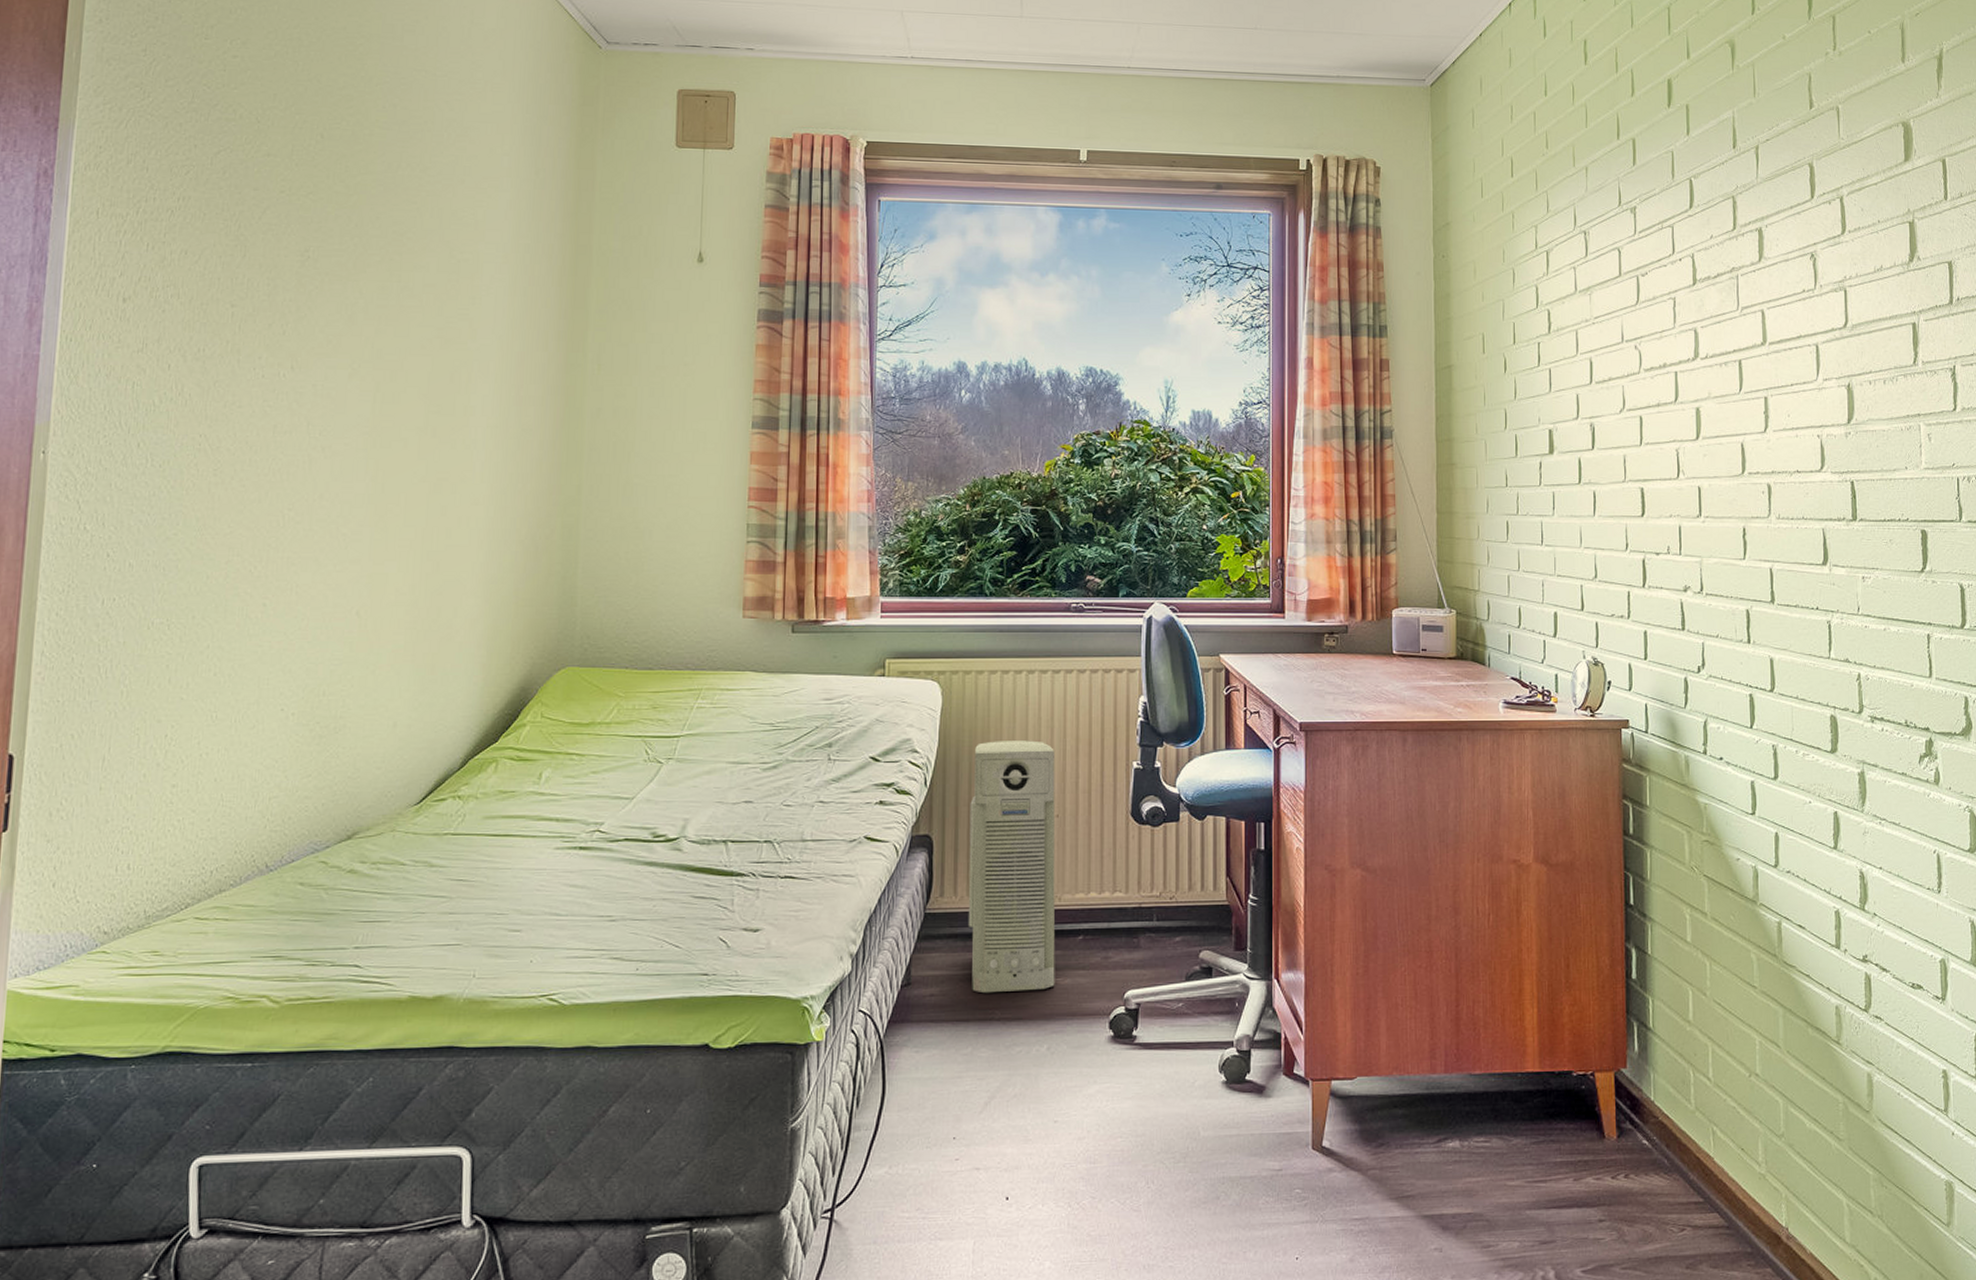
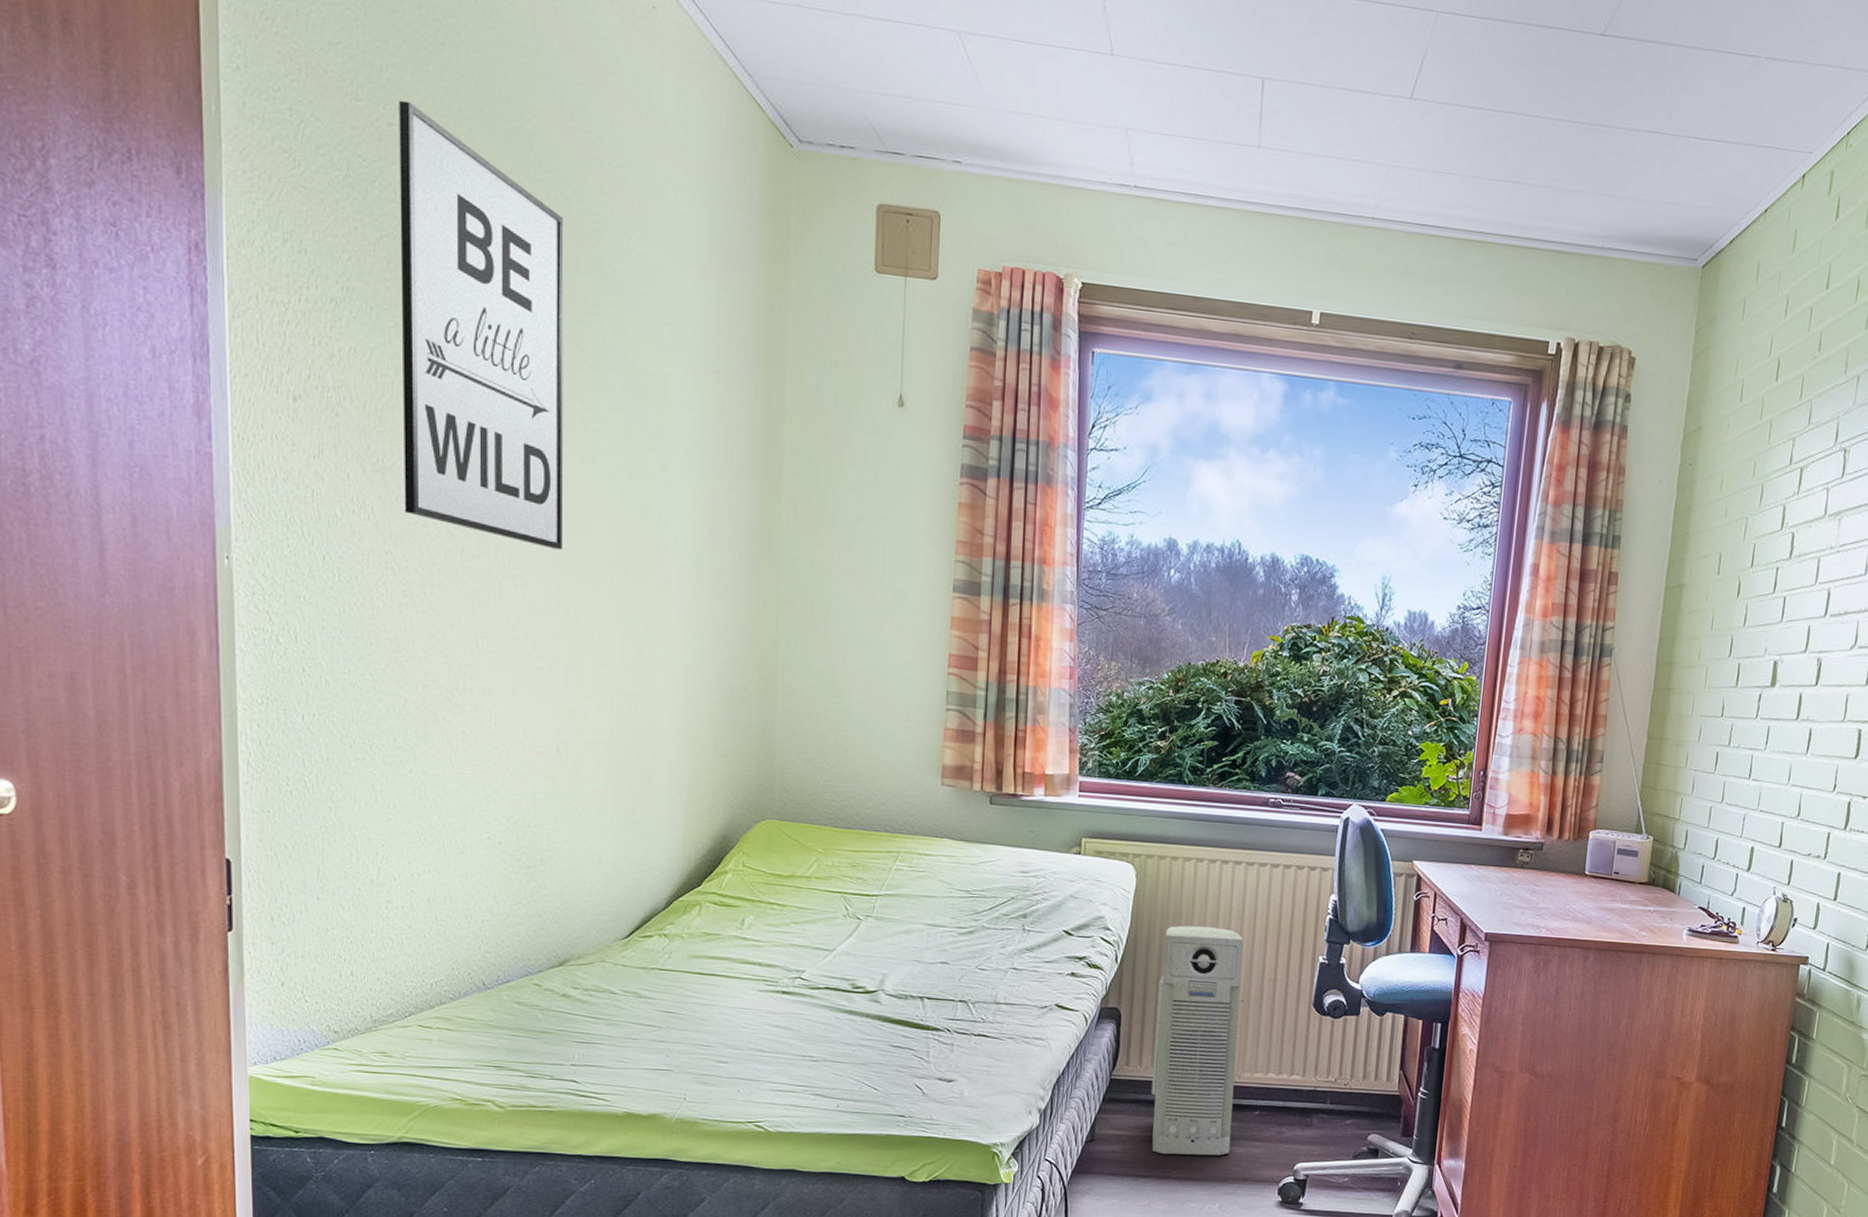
wall art: none [221,35,389,419] -> present [399,100,564,550]

